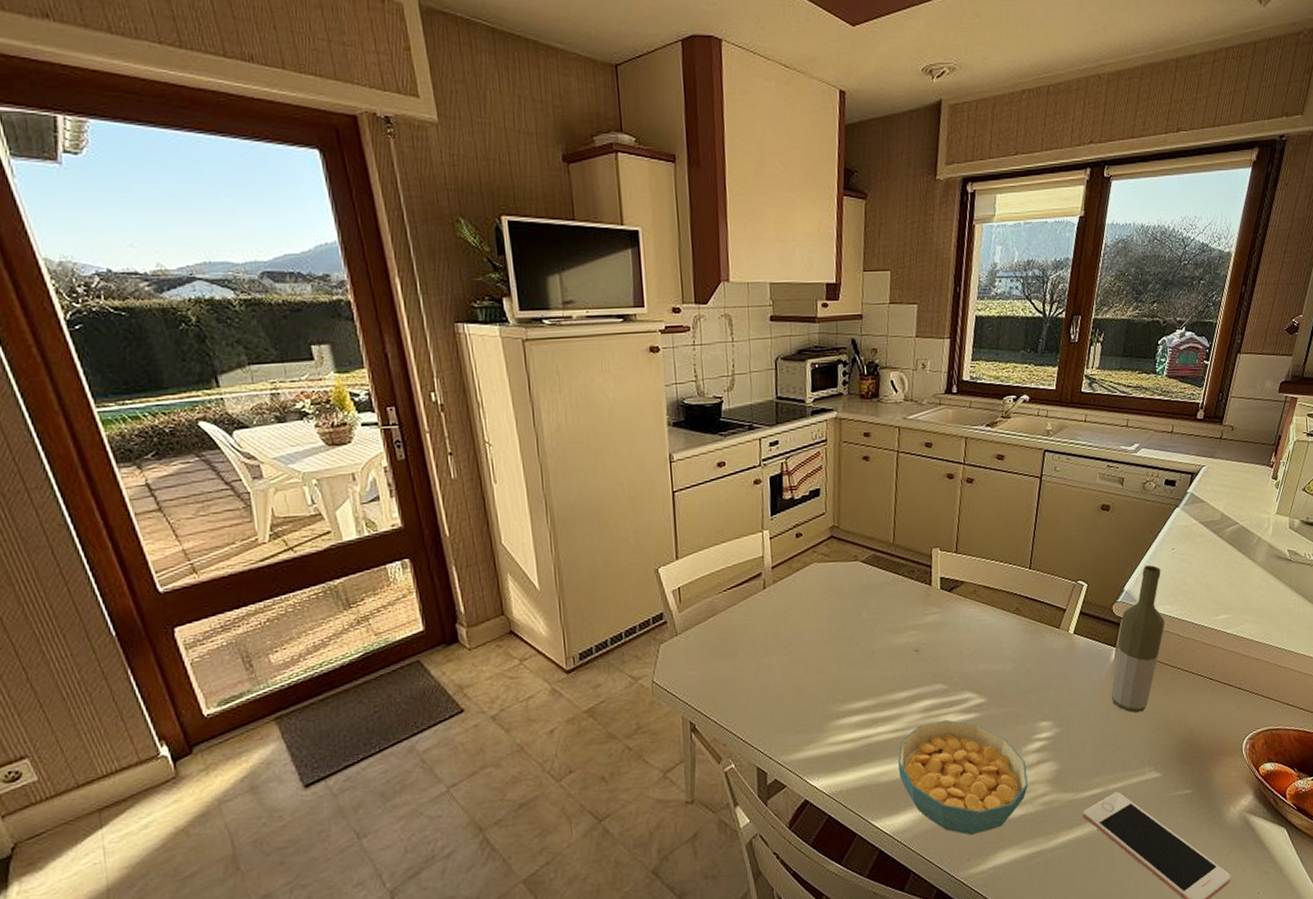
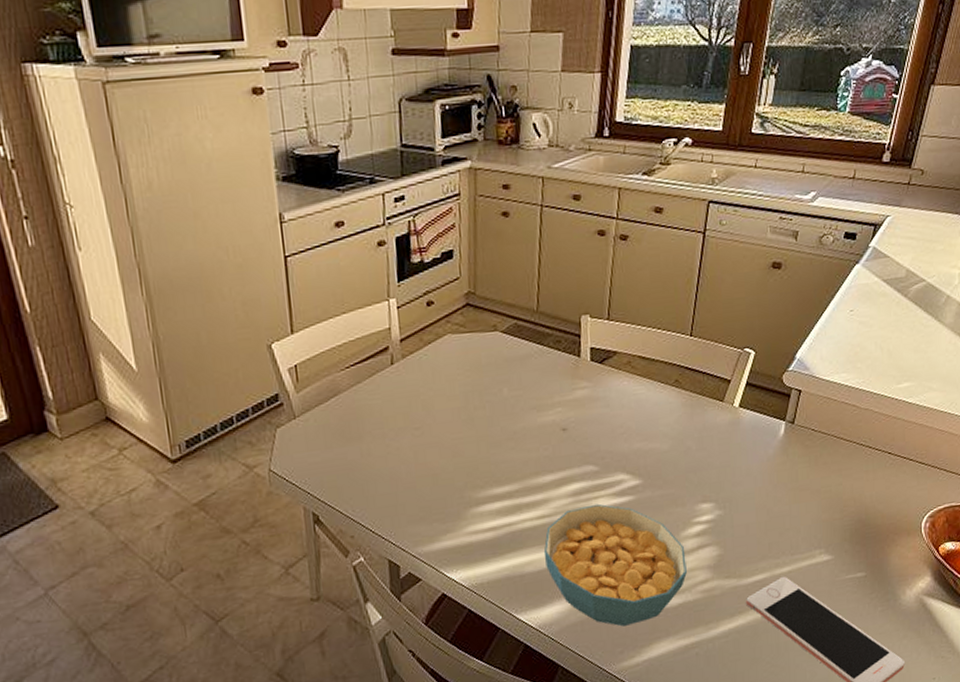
bottle: present [1111,565,1165,713] -> none [779,329,841,492]

